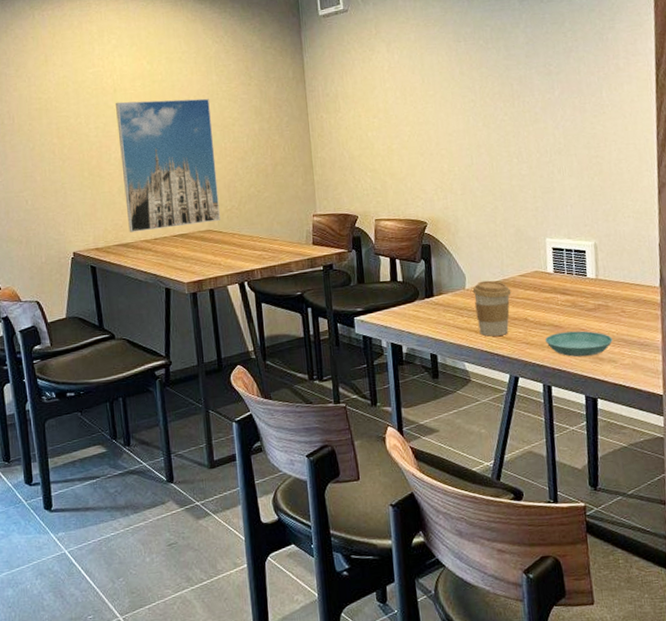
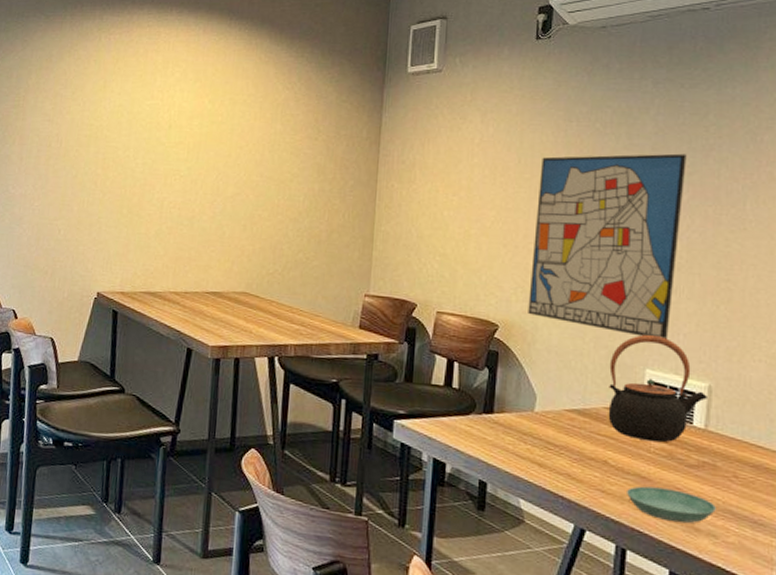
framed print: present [116,98,220,233] -> none [159,139,269,284]
wall art: none [441,57,559,213] -> present [528,153,687,340]
coffee cup: present [472,280,511,336] -> none [542,405,592,476]
teapot: none [518,210,595,297] -> present [608,335,707,443]

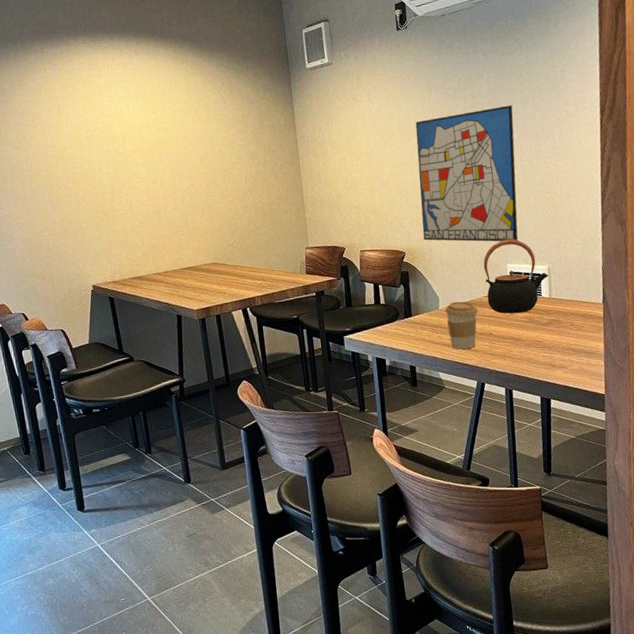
coffee cup: none [542,405,592,476] -> present [445,301,478,349]
saucer: present [627,486,716,524] -> none [507,342,563,365]

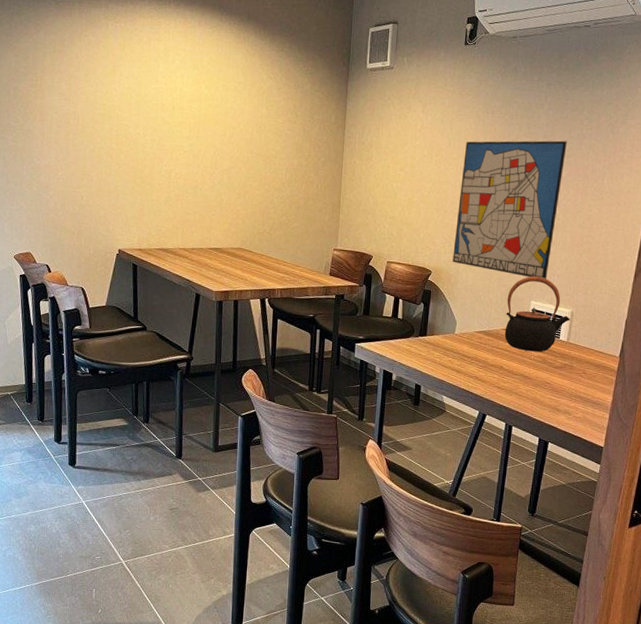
coffee cup: present [445,301,478,349] -> none [460,329,493,378]

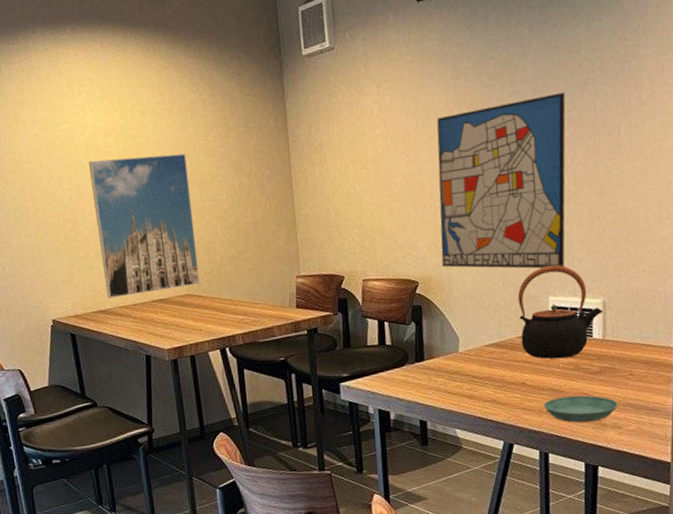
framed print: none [170,119,257,242] -> present [89,153,200,299]
saucer: none [514,382,571,406] -> present [544,395,618,423]

